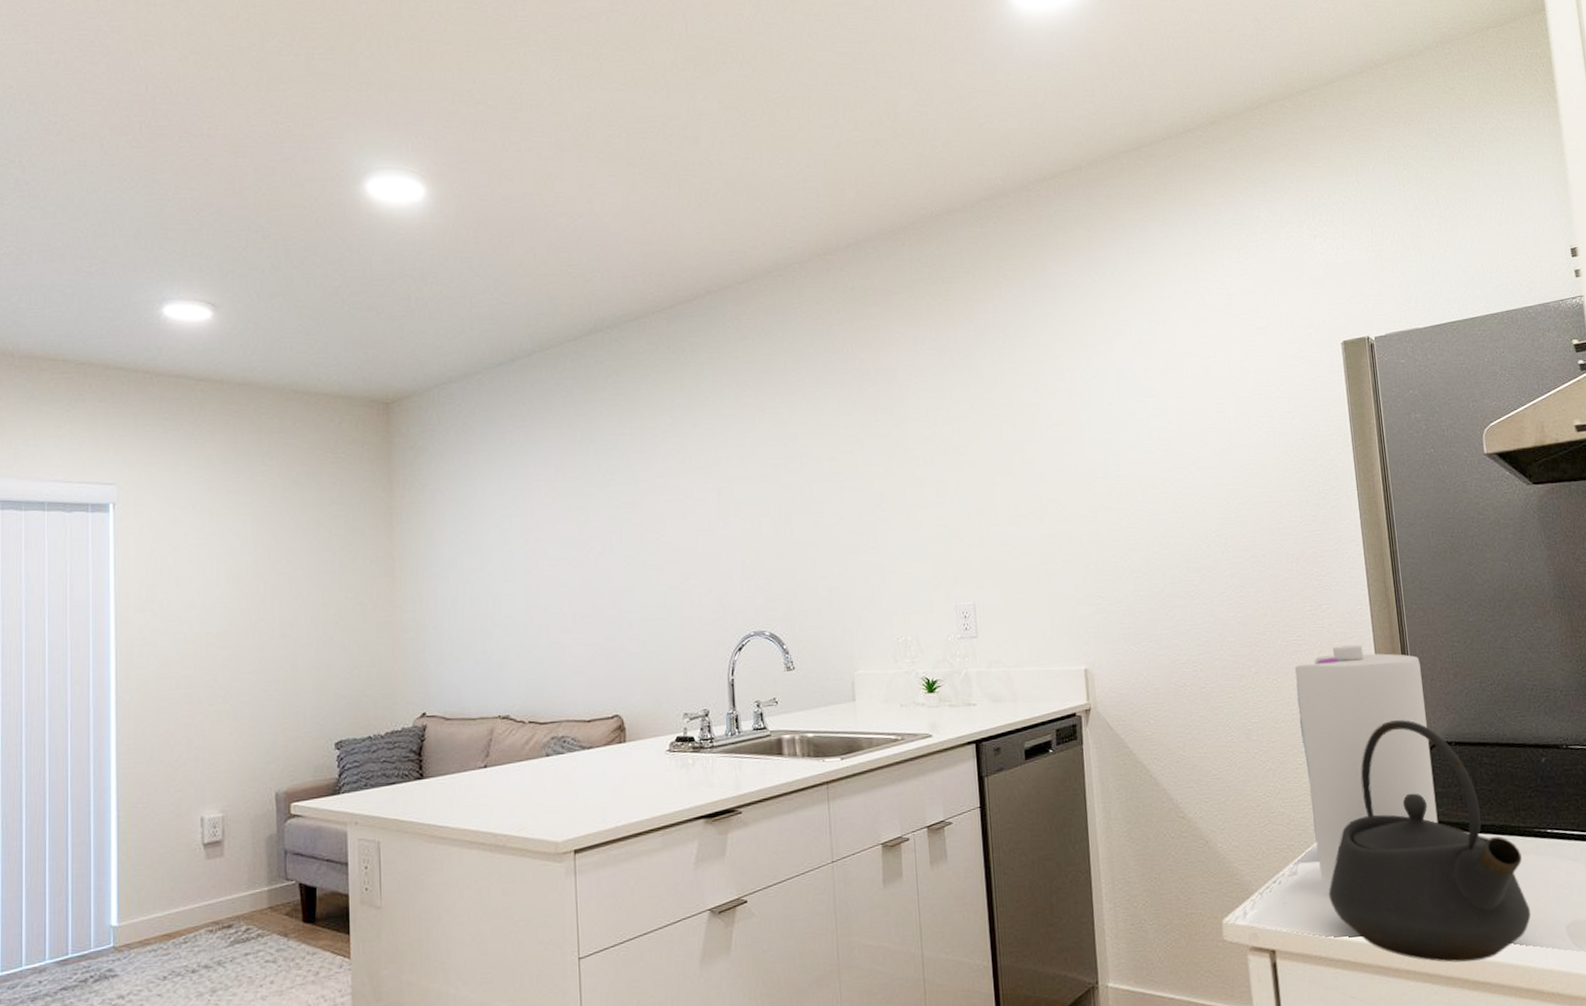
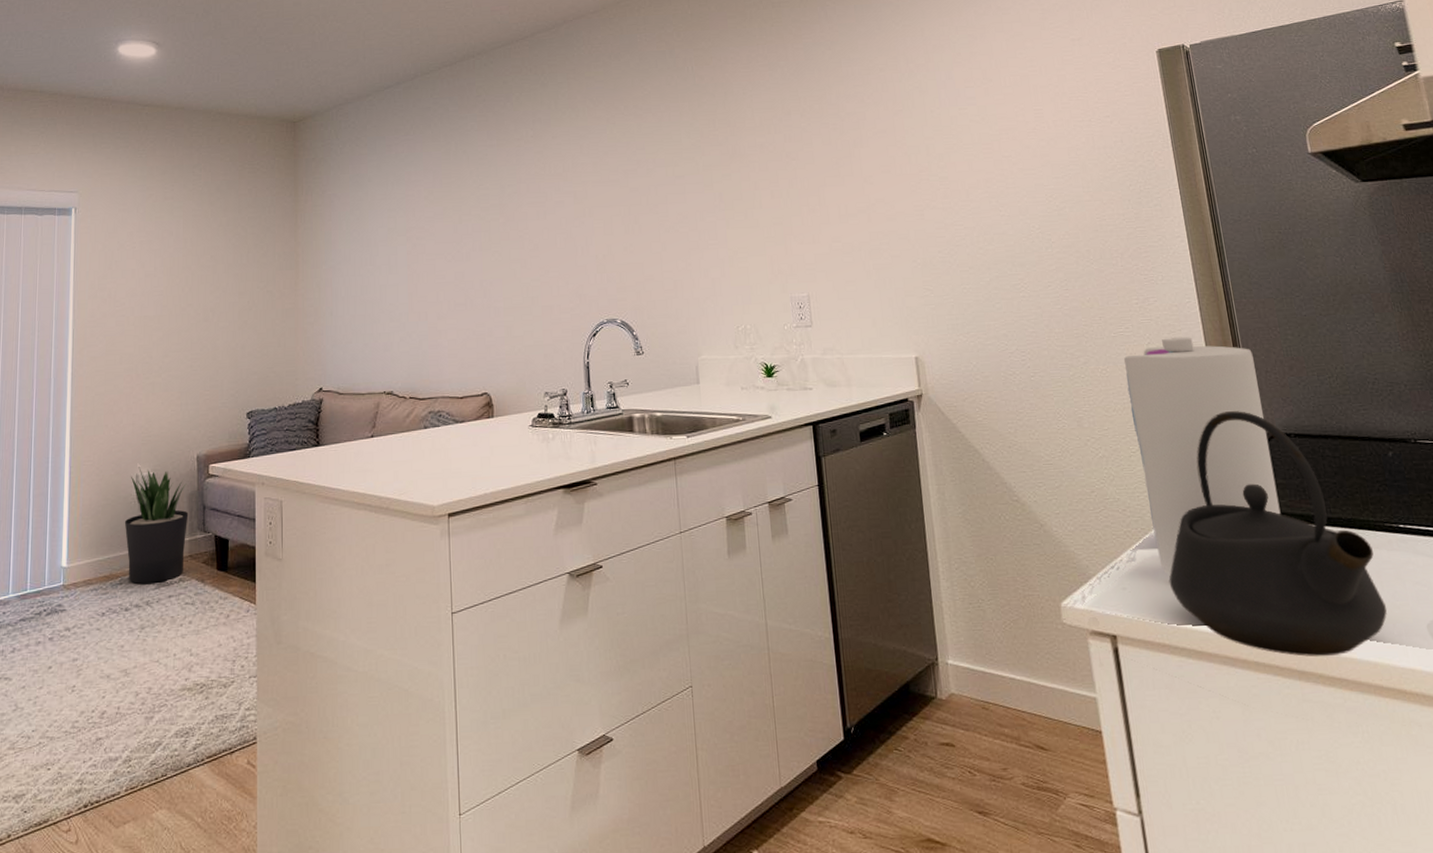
planter: none [187,808,267,943] -> present [124,467,189,585]

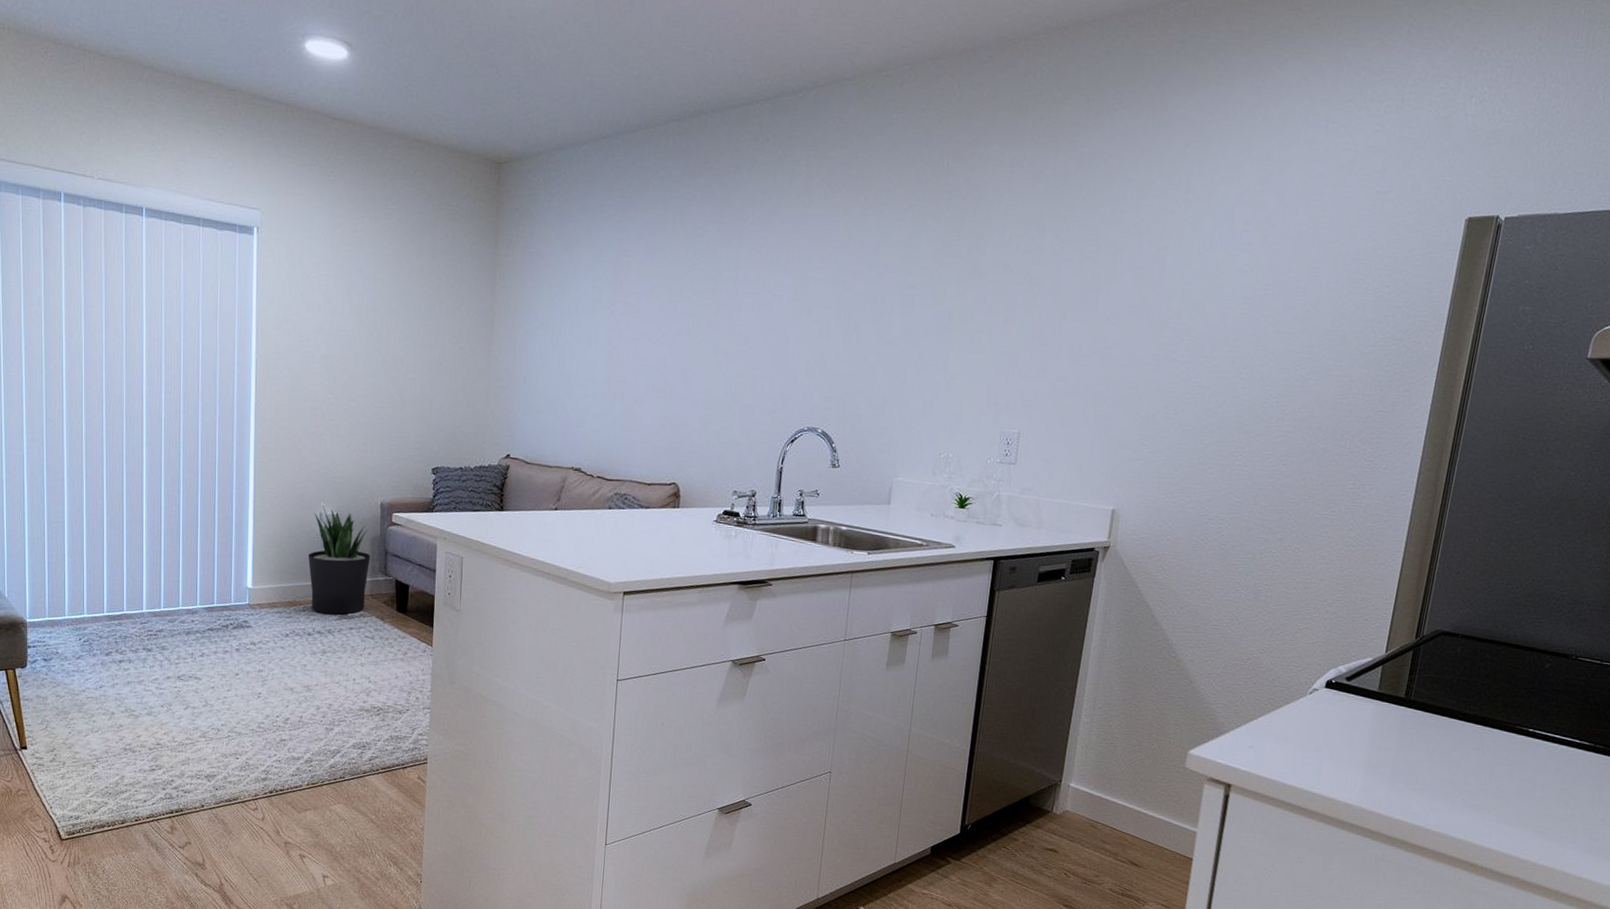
paper towel holder: present [1123,336,1281,577] -> none [1292,526,1451,743]
kettle: present [1169,411,1387,657] -> none [1294,604,1496,829]

